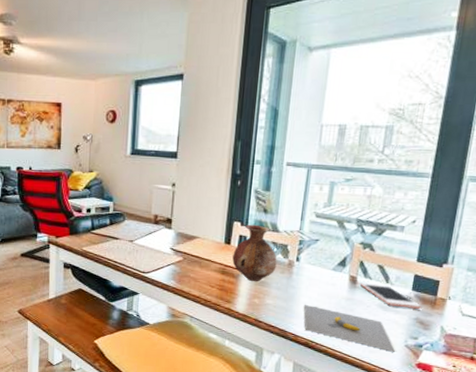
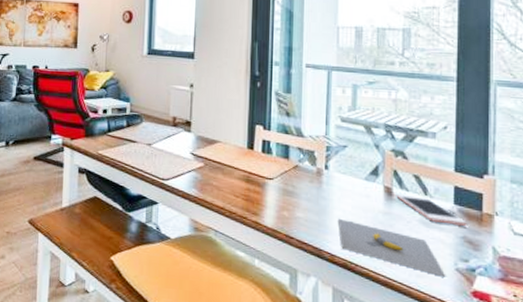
vase: present [232,224,277,282] -> none [257,128,305,192]

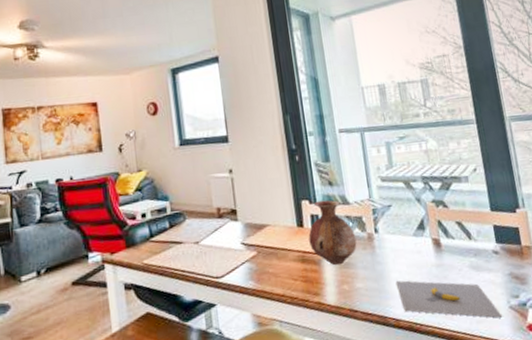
vase: none [257,128,305,192] -> present [308,200,357,266]
cell phone: present [396,193,467,226] -> none [444,241,511,265]

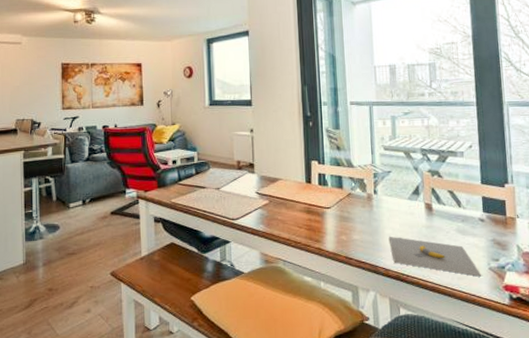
vase: present [308,200,357,266] -> none [315,162,357,219]

